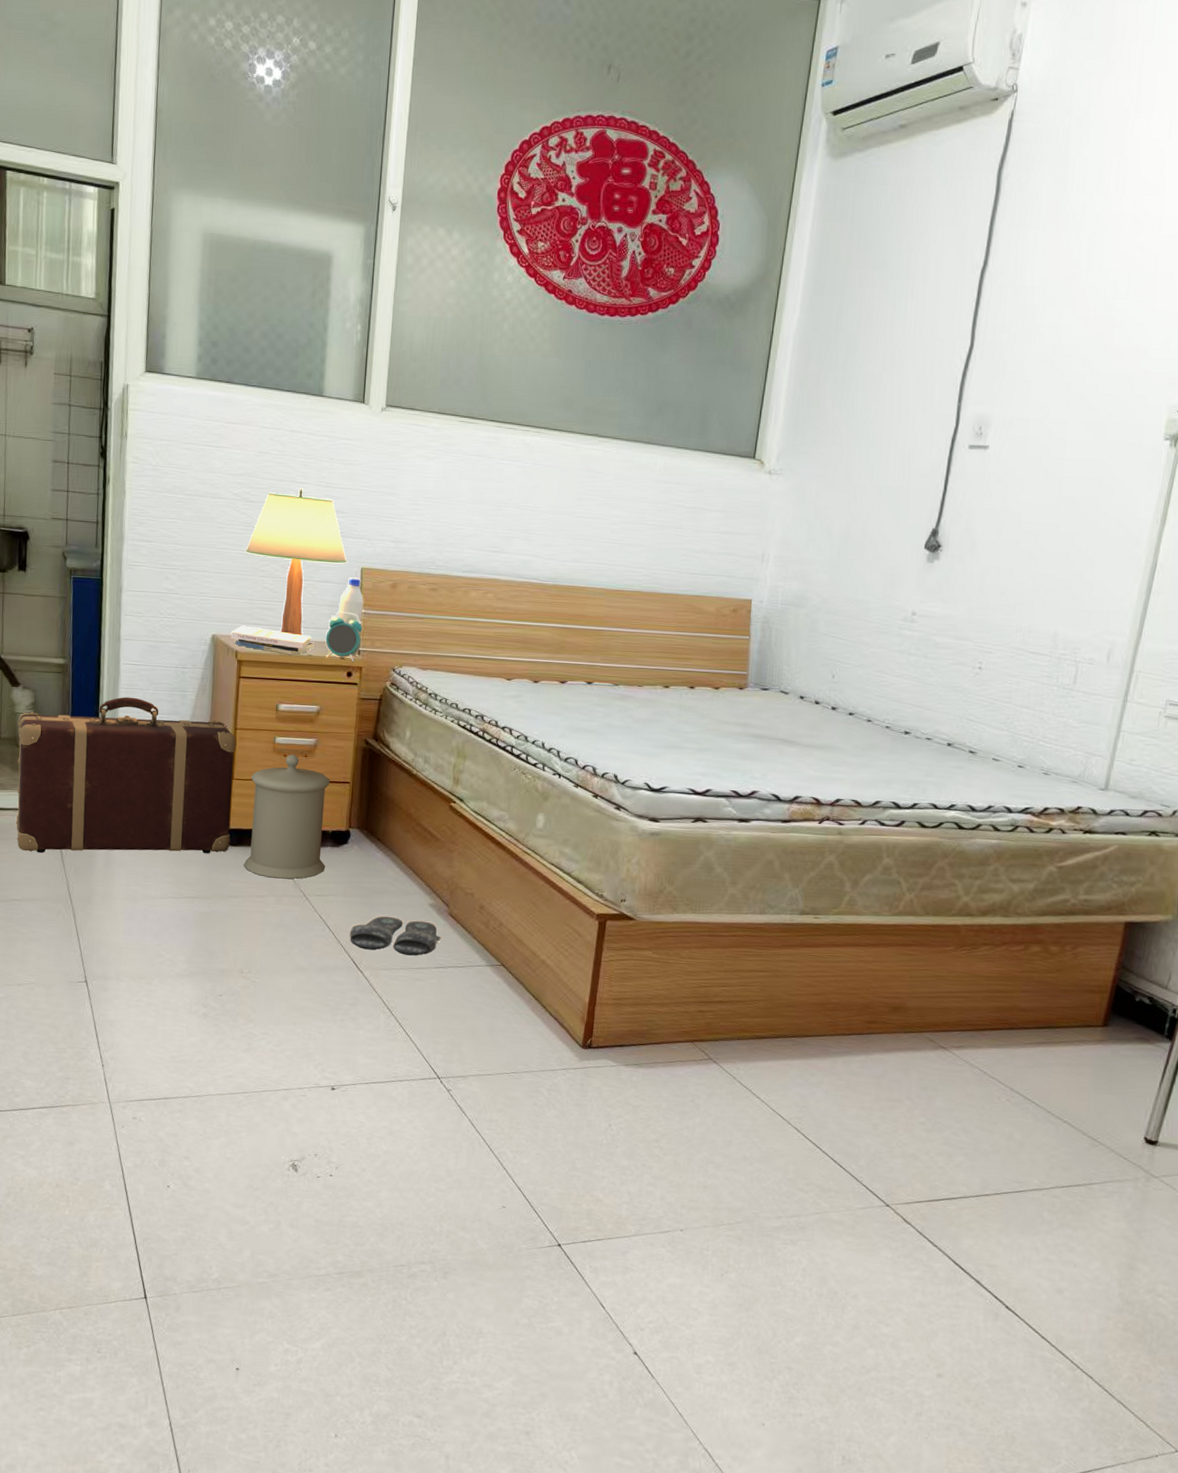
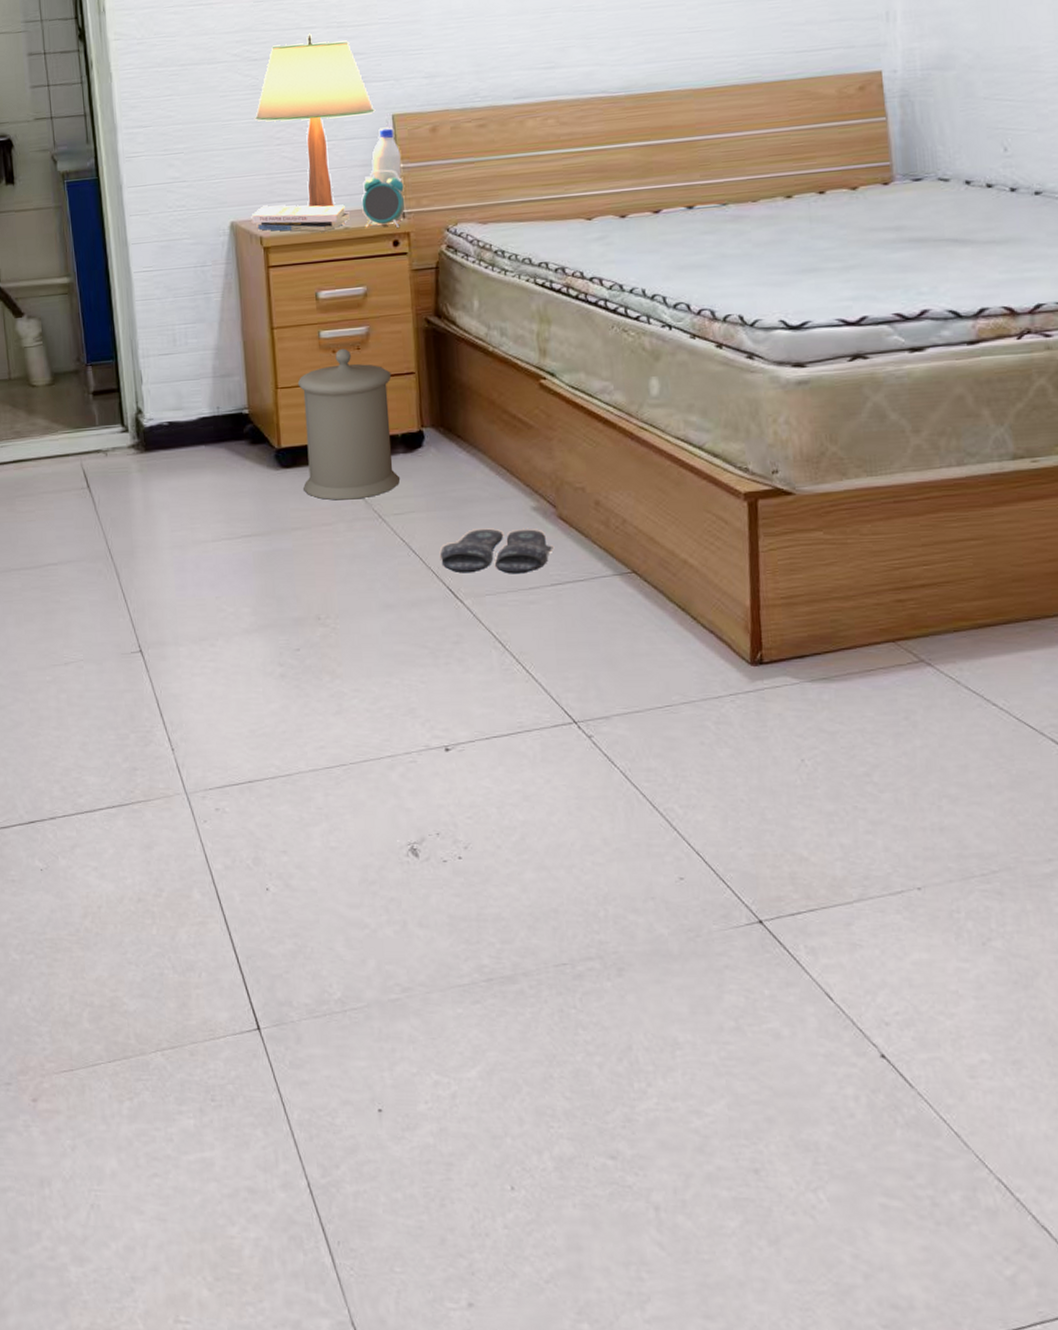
suitcase: present [15,697,236,854] -> none [27,309,284,506]

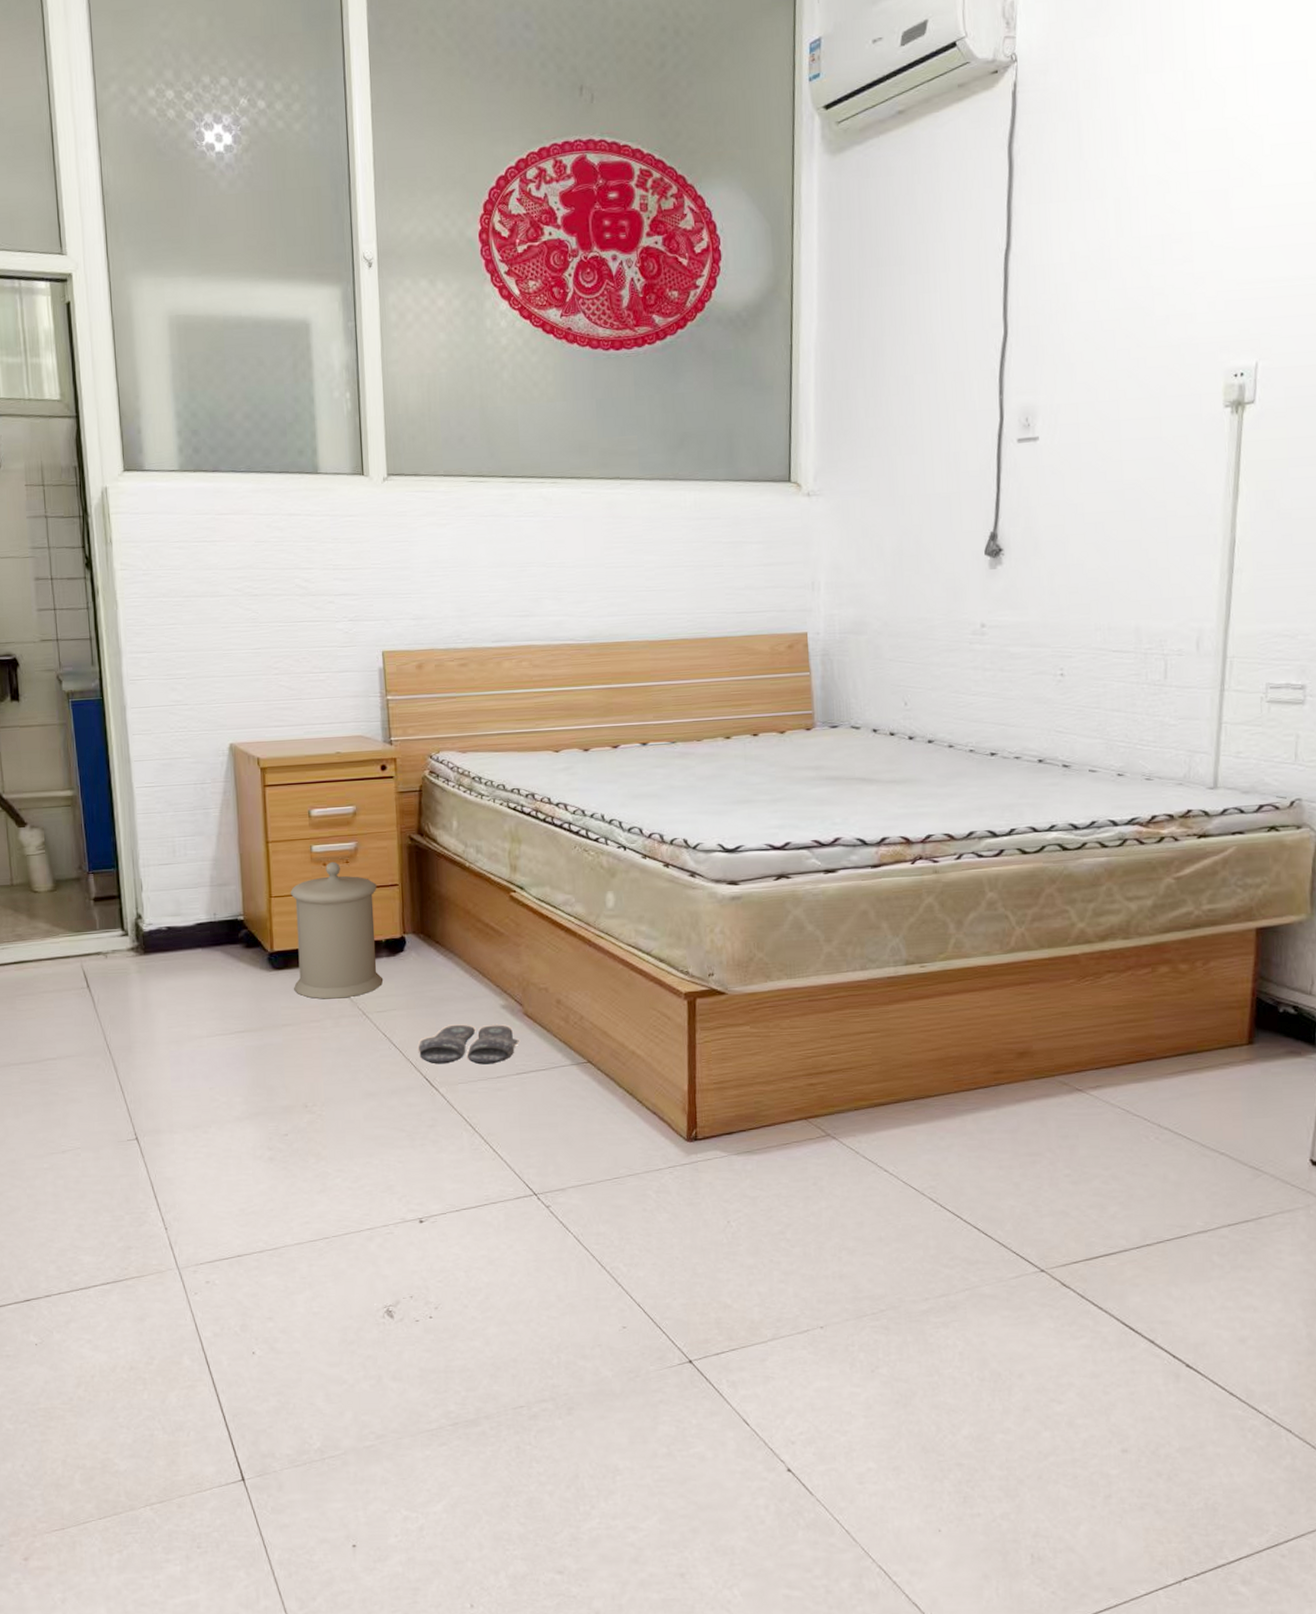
books: present [252,205,350,233] -> none [250,730,341,756]
table lamp: present [255,34,374,208] -> none [255,574,366,733]
alarm clock: present [361,169,405,229] -> none [353,700,393,755]
water bottle: present [372,128,402,221] -> none [363,663,390,747]

